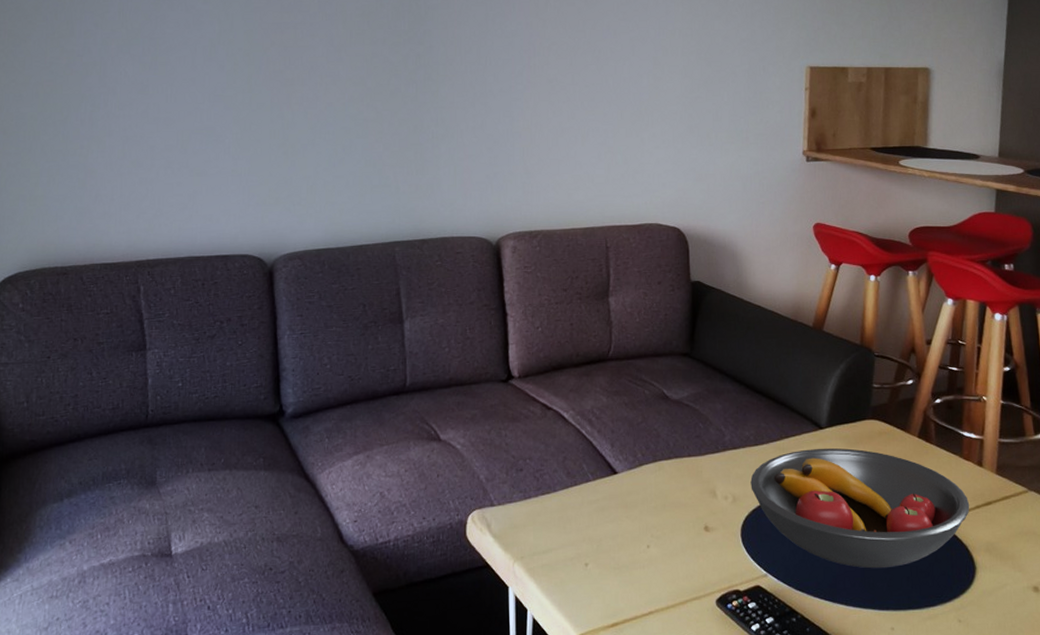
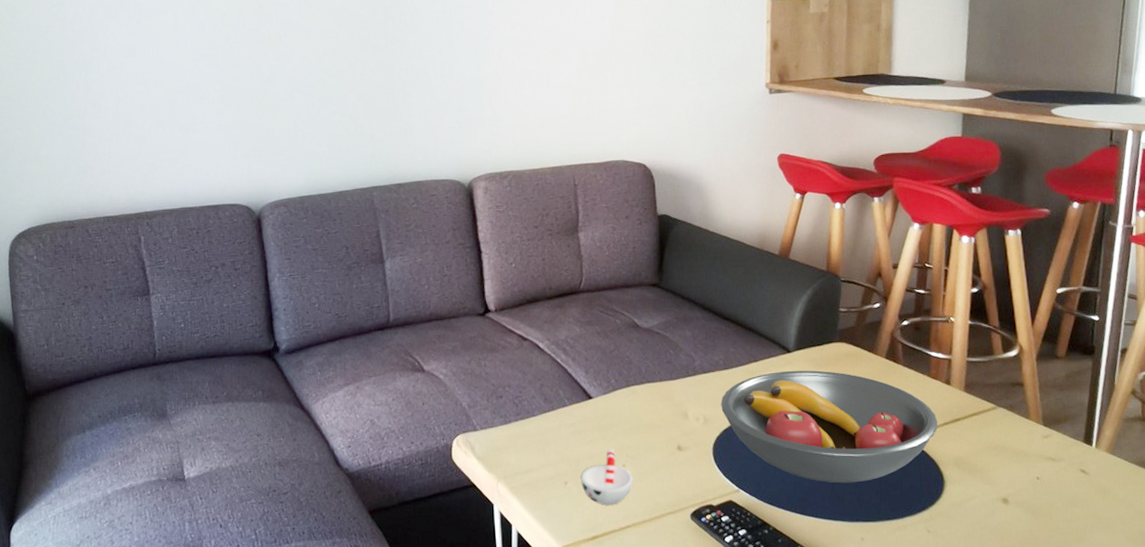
cup: none [602,528,657,590] -> present [581,449,633,506]

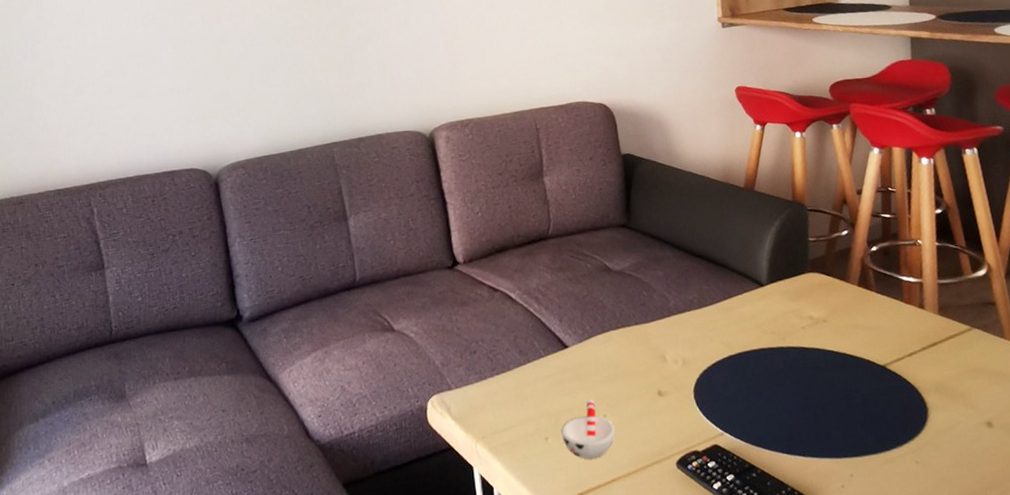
fruit bowl: present [721,370,938,484] -> none [698,303,916,419]

